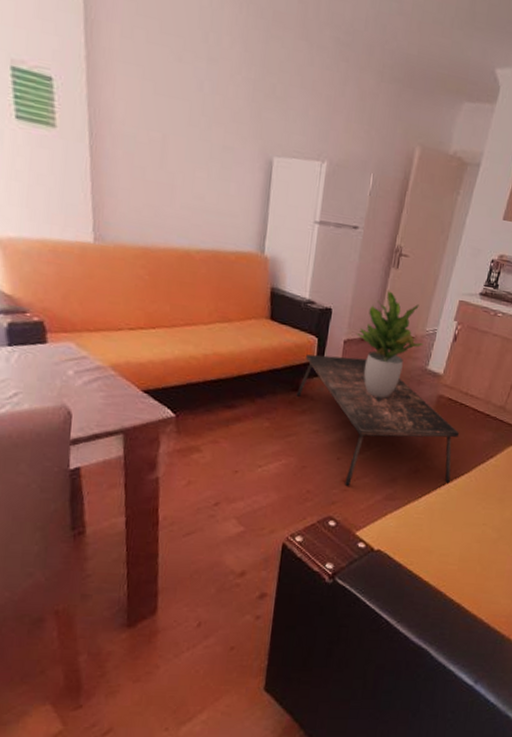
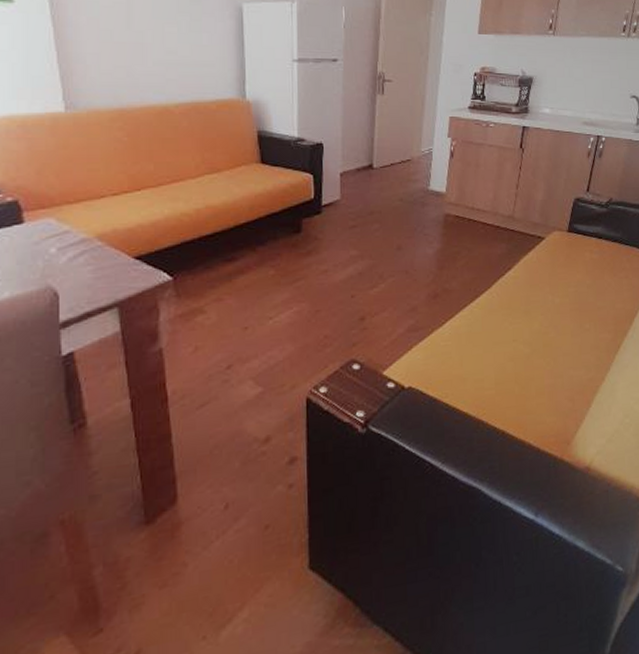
coffee table: present [296,354,460,486] -> none [299,189,473,324]
potted plant: present [357,290,424,398] -> none [352,117,421,226]

